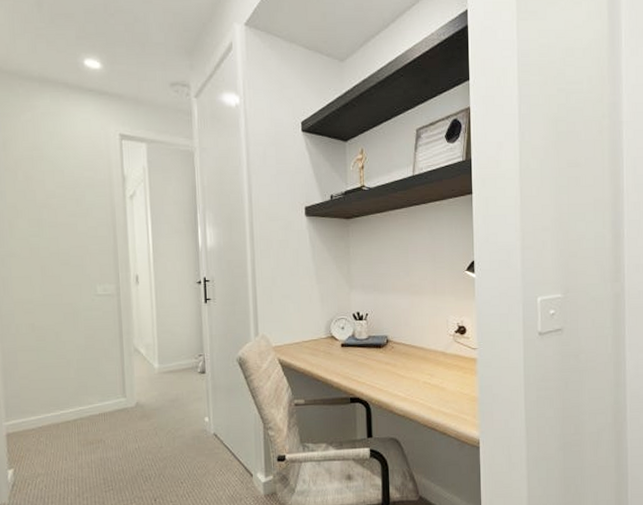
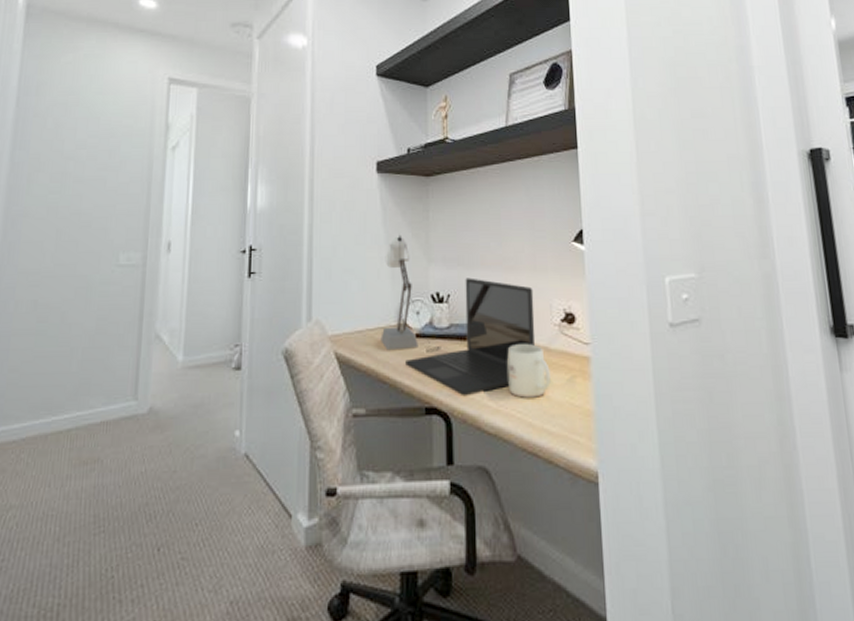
desk lamp: none [314,267,362,358] -> present [381,234,442,353]
laptop: none [334,300,435,389] -> present [405,278,536,397]
mug: none [413,350,446,389] -> present [507,344,551,398]

